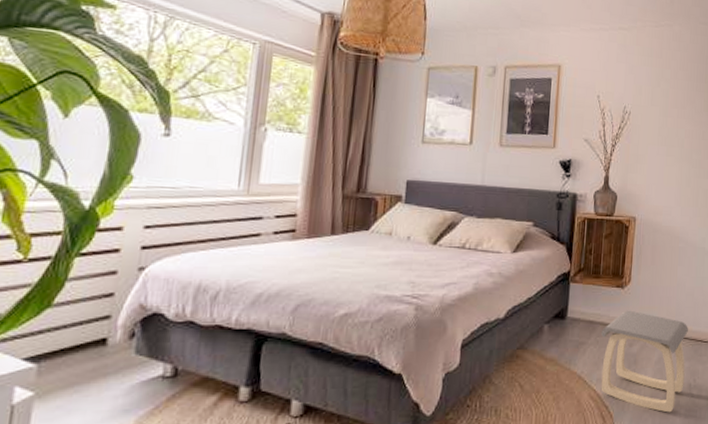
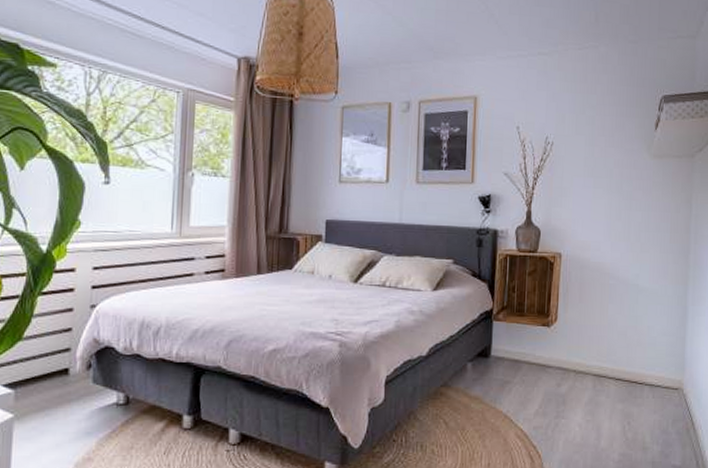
stool: present [600,310,688,413] -> none [526,349,621,455]

